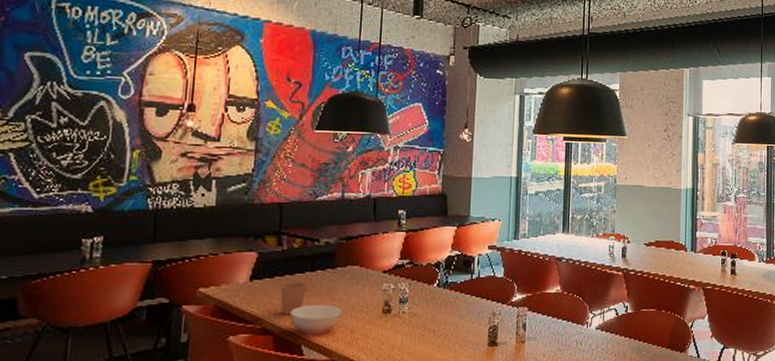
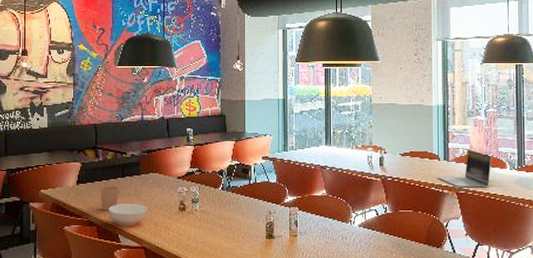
laptop: none [683,238,741,283] -> present [437,149,492,188]

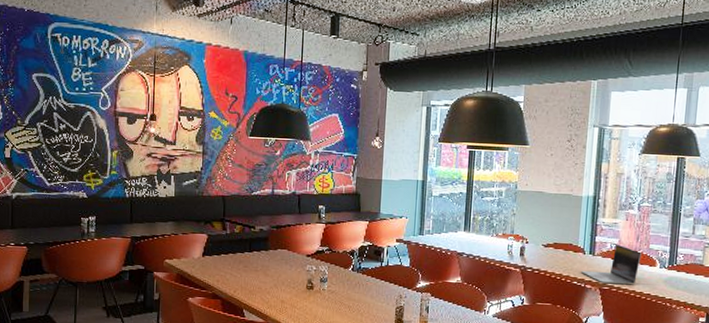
dixie cup: present [100,186,119,211] -> none [226,260,245,285]
bowl: present [108,203,148,226] -> none [234,278,275,302]

